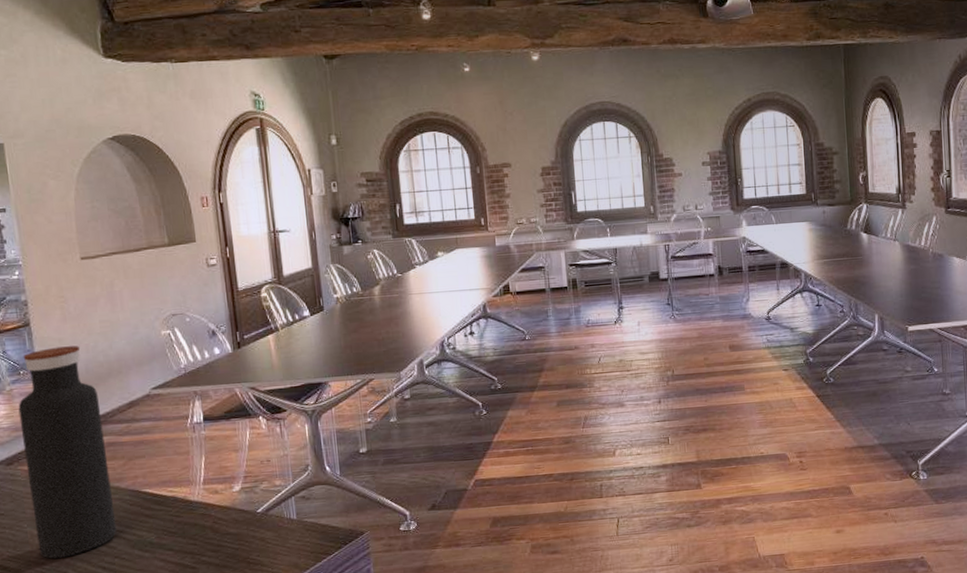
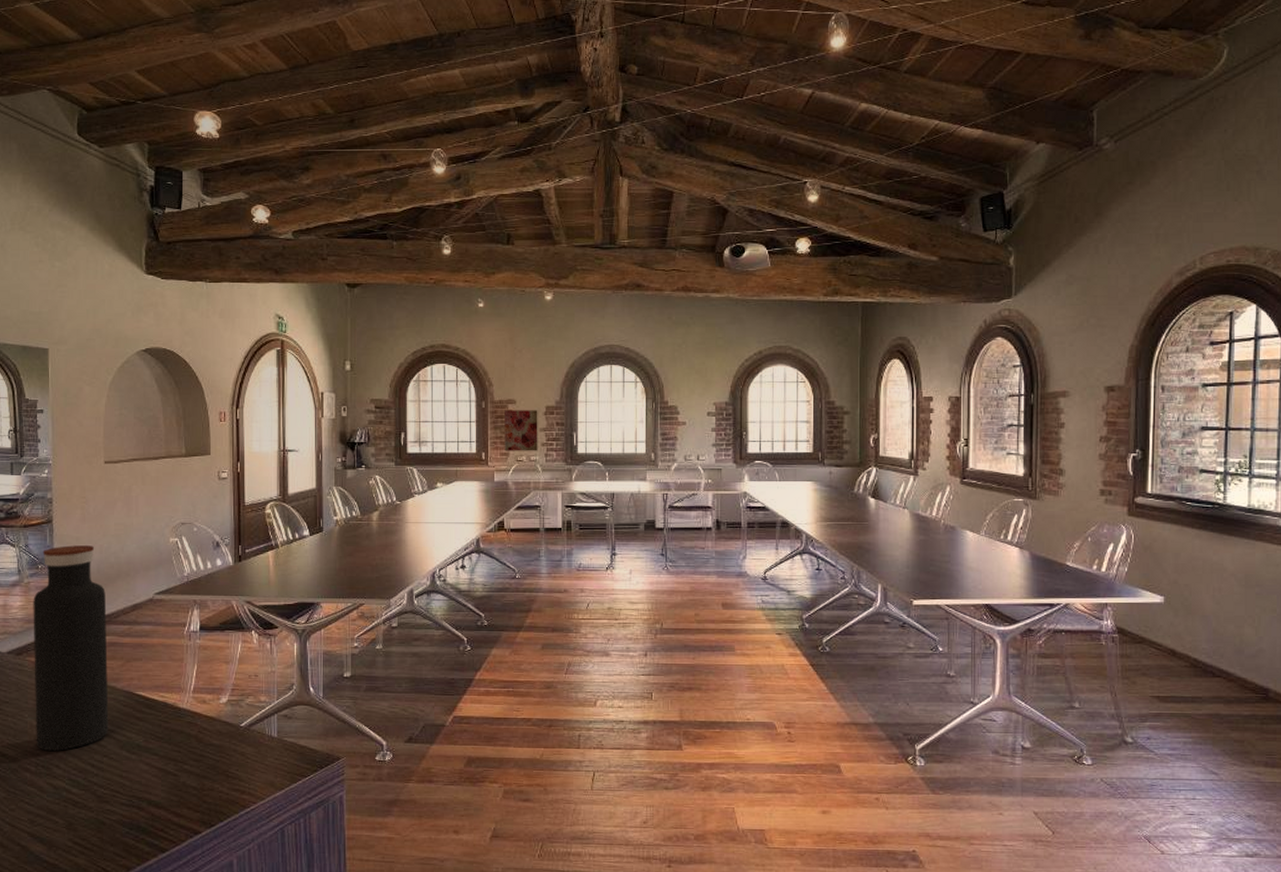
wall art: none [500,172,537,215] -> present [504,410,538,451]

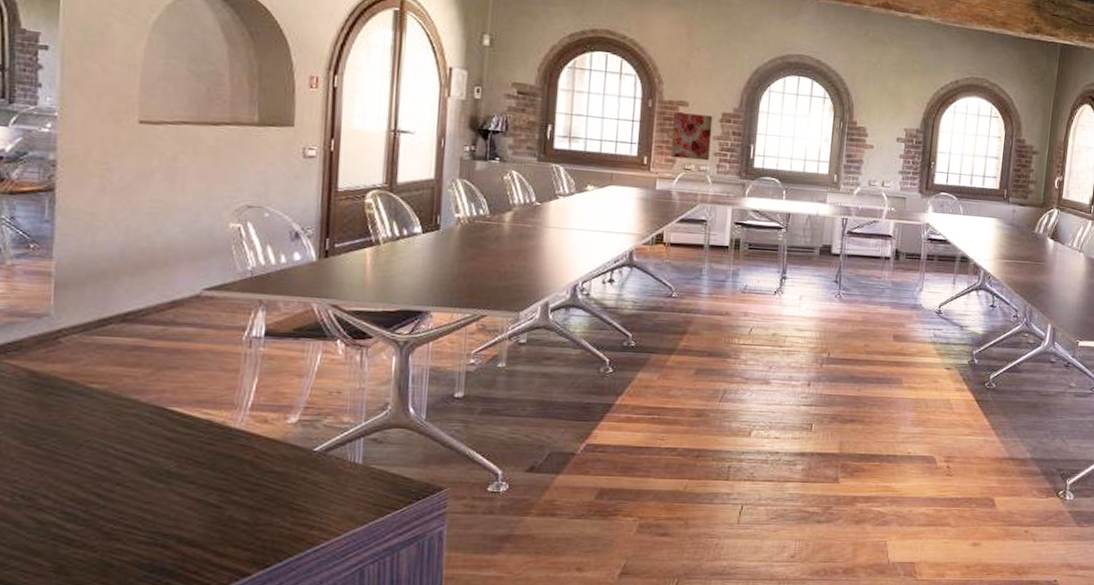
water bottle: present [33,545,109,751] -> none [13,222,131,477]

